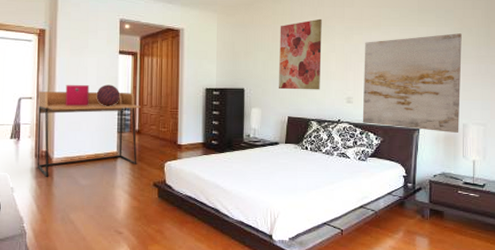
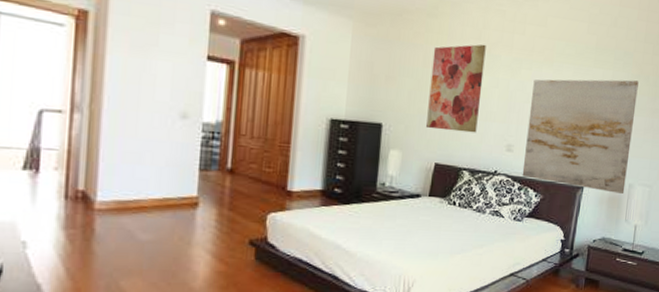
desk: present [37,91,141,177] -> none [67,103,236,228]
storage bin: present [65,85,90,106] -> none [117,97,159,130]
decorative globe: present [96,84,120,106] -> none [168,101,207,133]

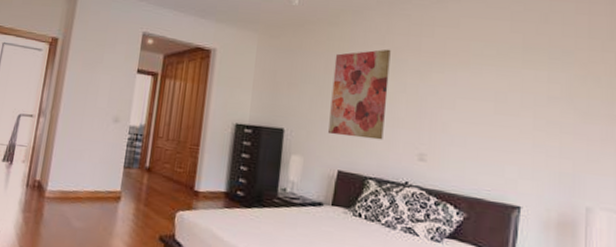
wall art: present [522,79,639,194] -> none [438,81,586,219]

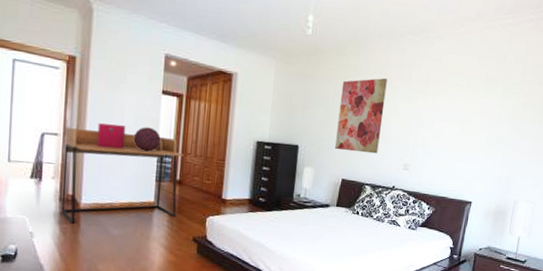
desk: none [26,109,155,213] -> present [61,128,184,224]
storage bin: none [68,104,99,132] -> present [96,123,126,149]
decorative globe: none [104,108,133,135] -> present [133,127,161,152]

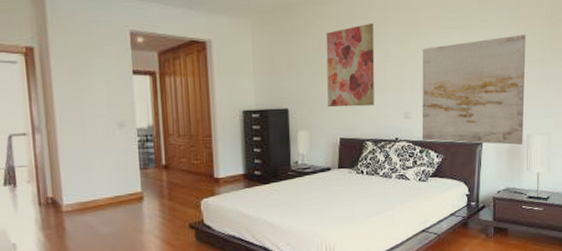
desk: present [61,128,184,224] -> none [34,121,168,228]
storage bin: present [96,123,126,149] -> none [68,115,101,141]
decorative globe: present [133,127,161,152] -> none [109,112,140,139]
wall art: none [416,107,525,209] -> present [421,35,526,145]

